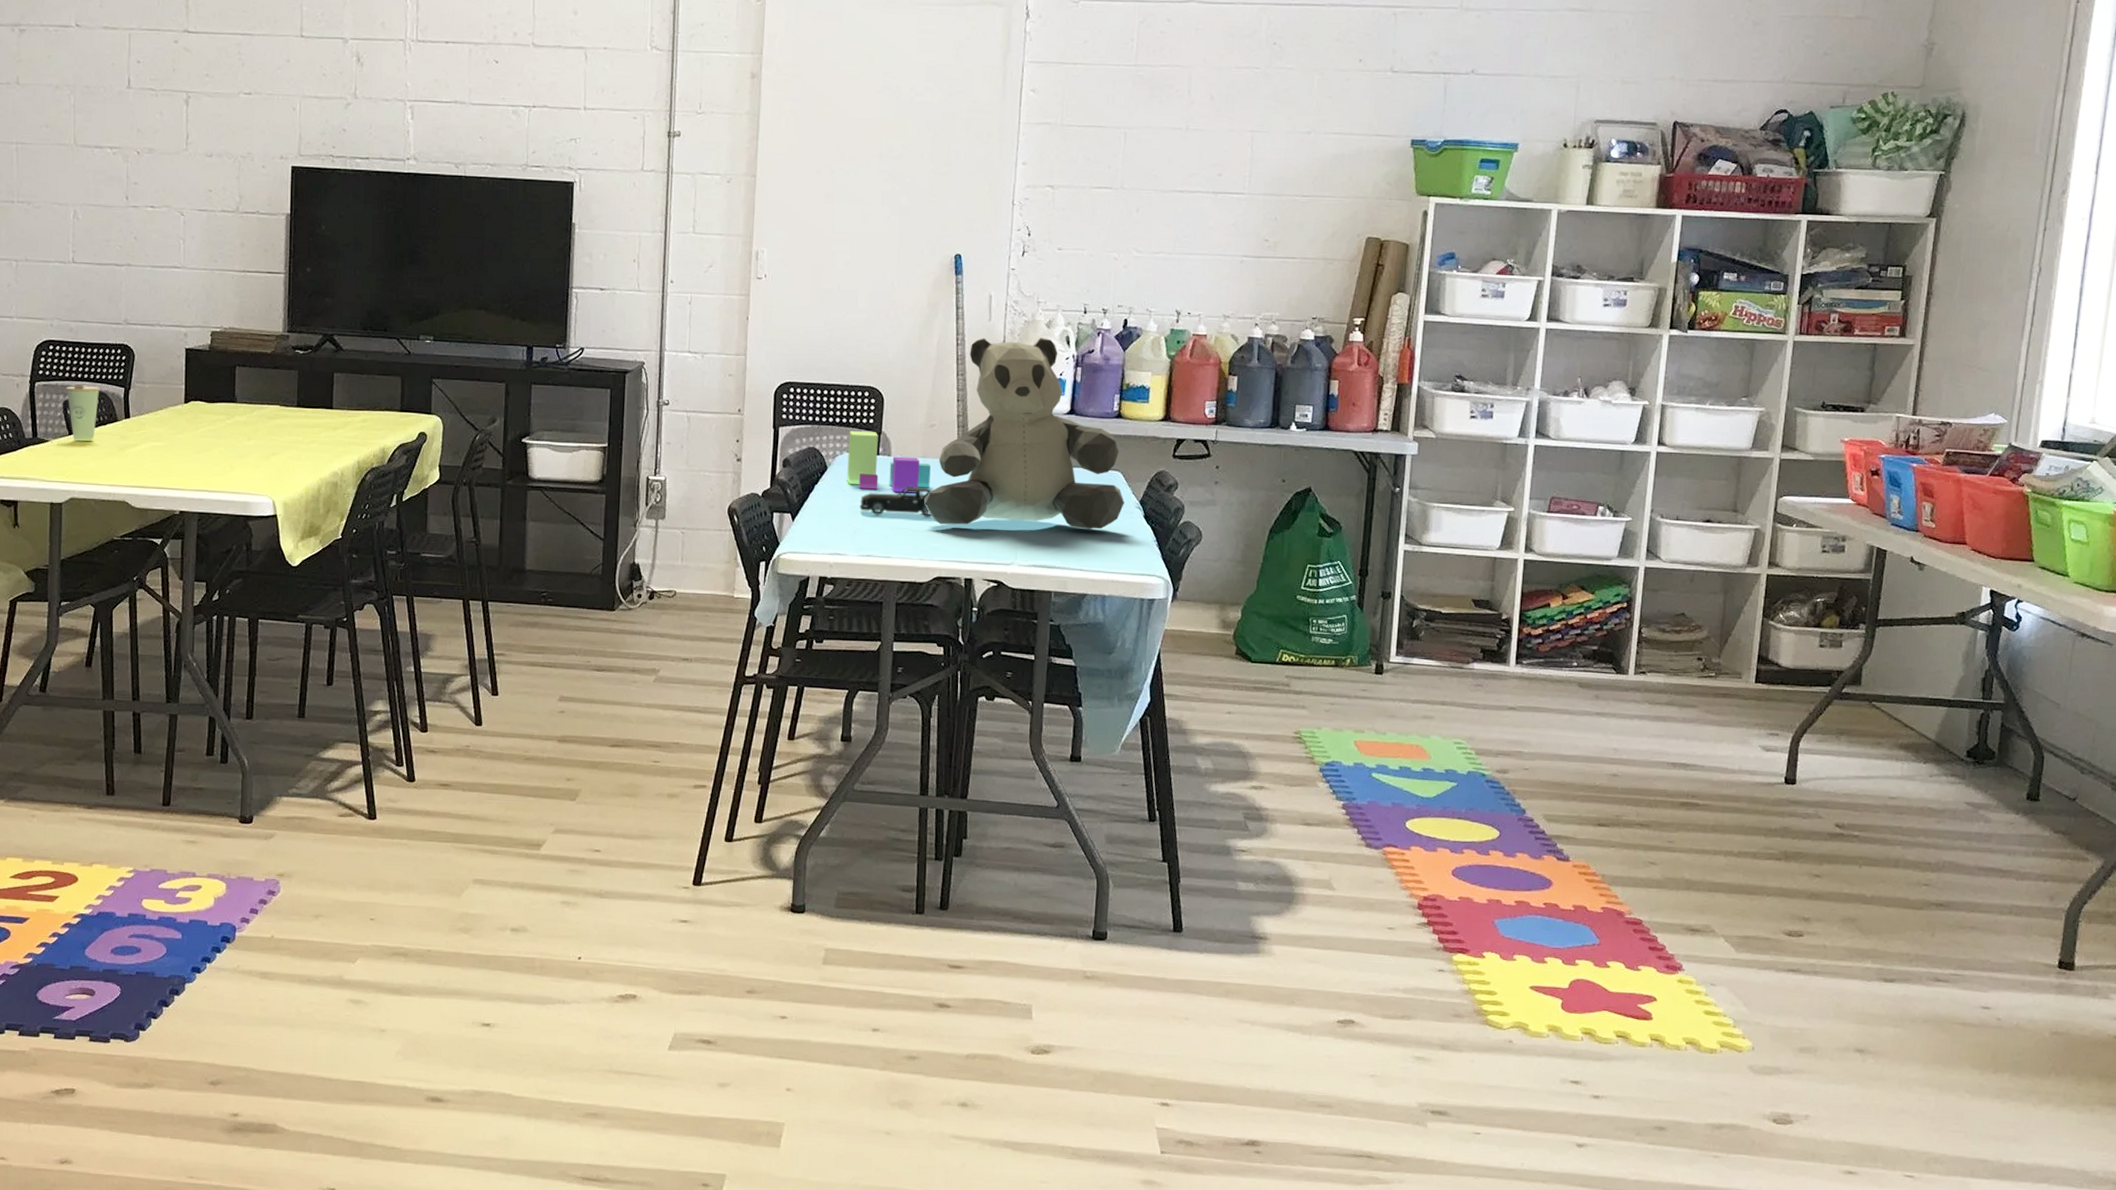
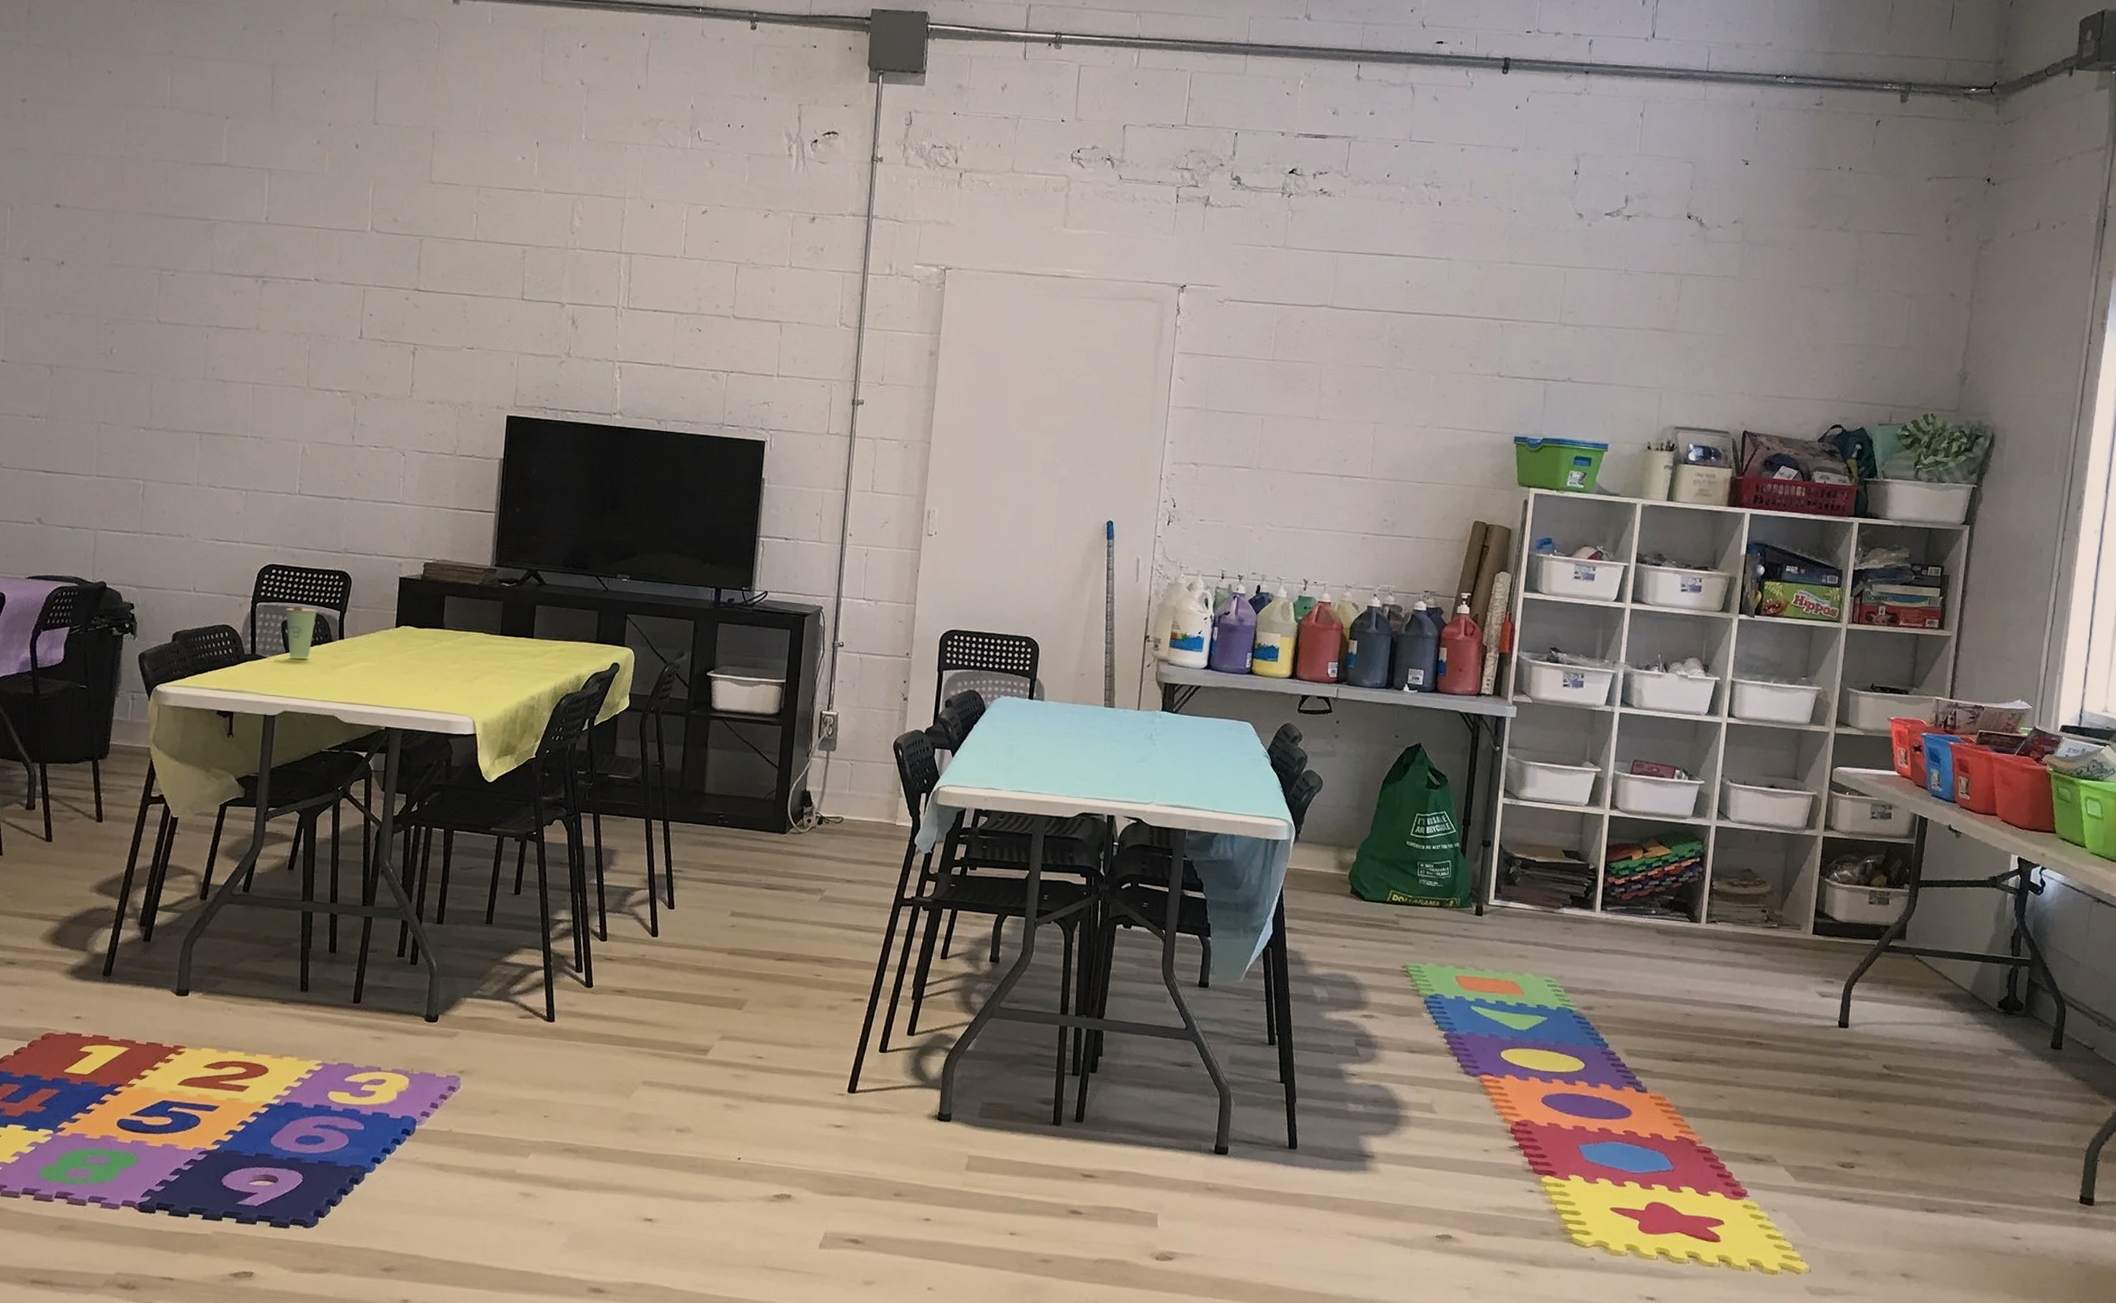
toy blocks: present [847,431,931,494] -> none [1003,677,1080,736]
toy car: present [859,486,933,518] -> none [1014,729,1081,758]
teddy bear: present [924,338,1124,530] -> none [1073,597,1254,775]

